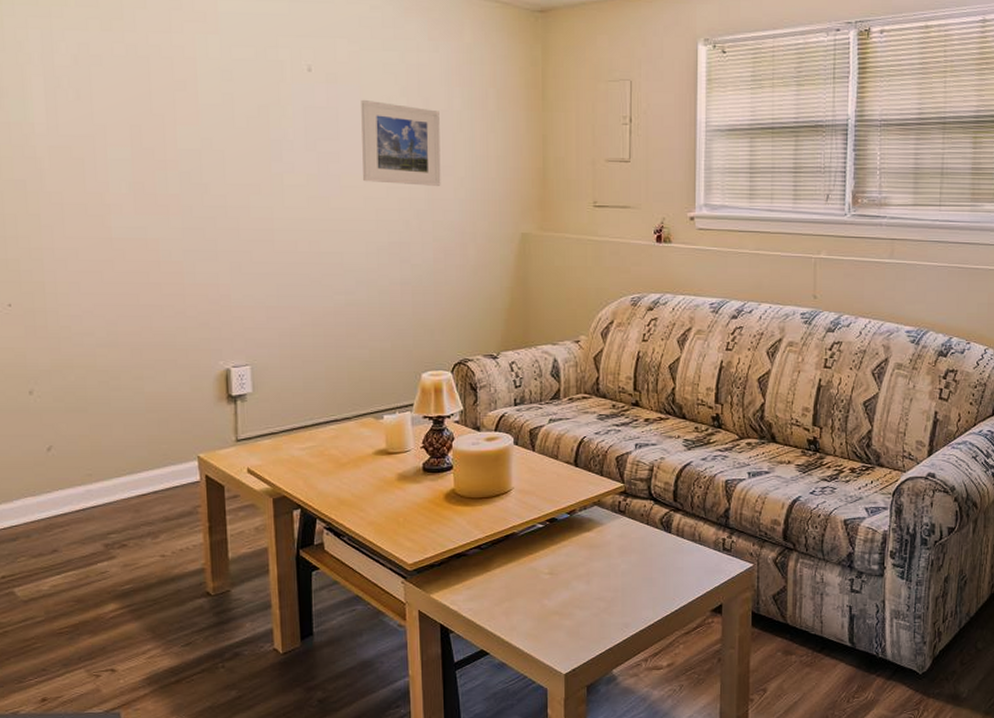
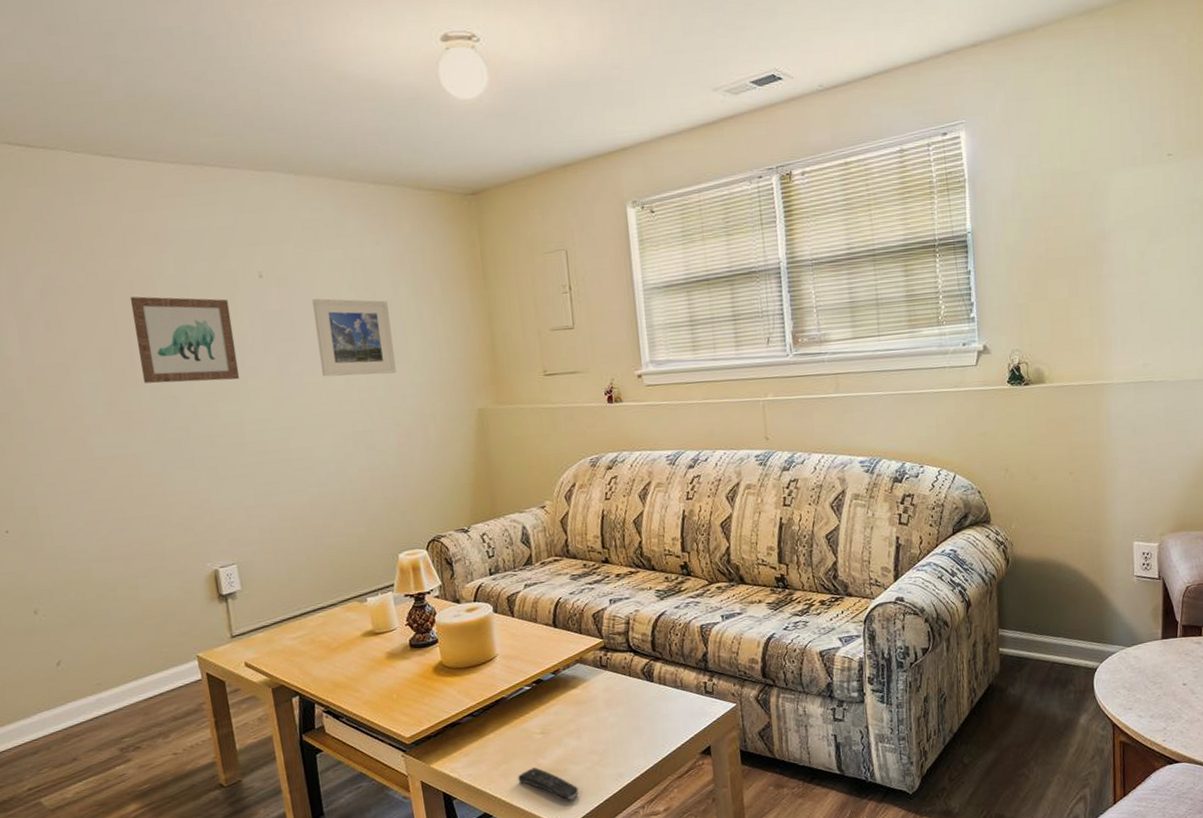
wall art: none [168,75,276,174] -> present [130,296,240,384]
remote control: none [520,607,582,645] -> present [518,767,579,800]

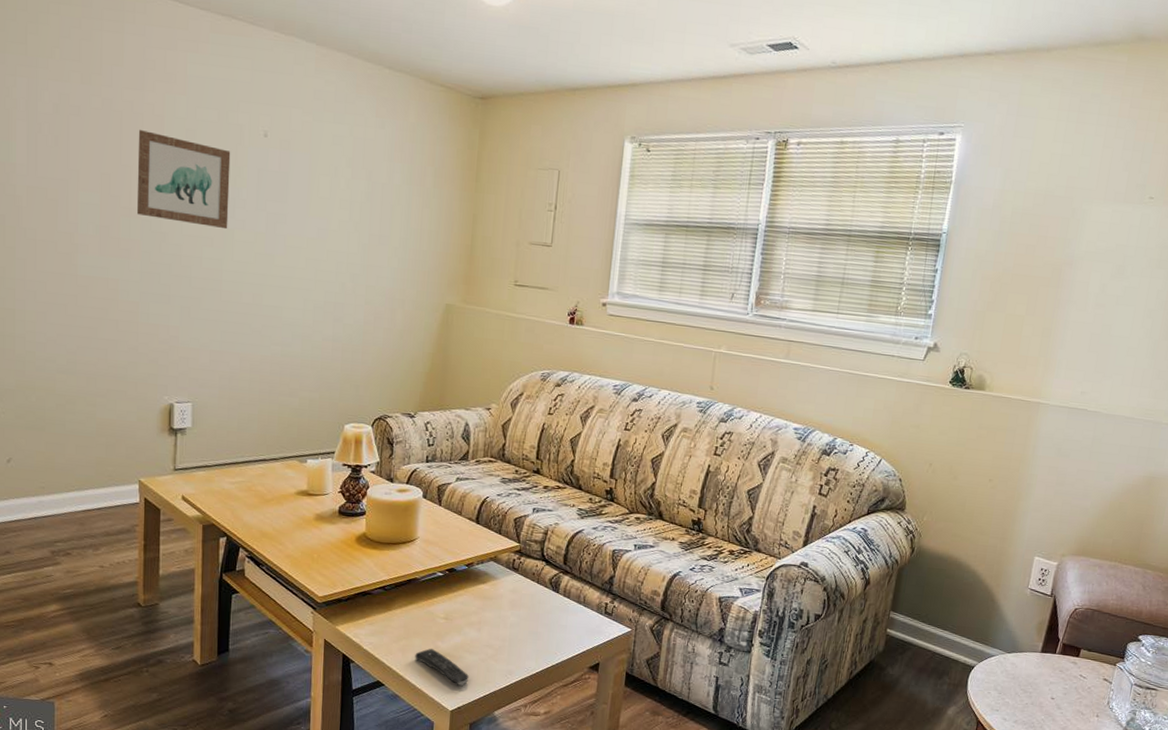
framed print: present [312,298,397,377] -> none [306,167,381,254]

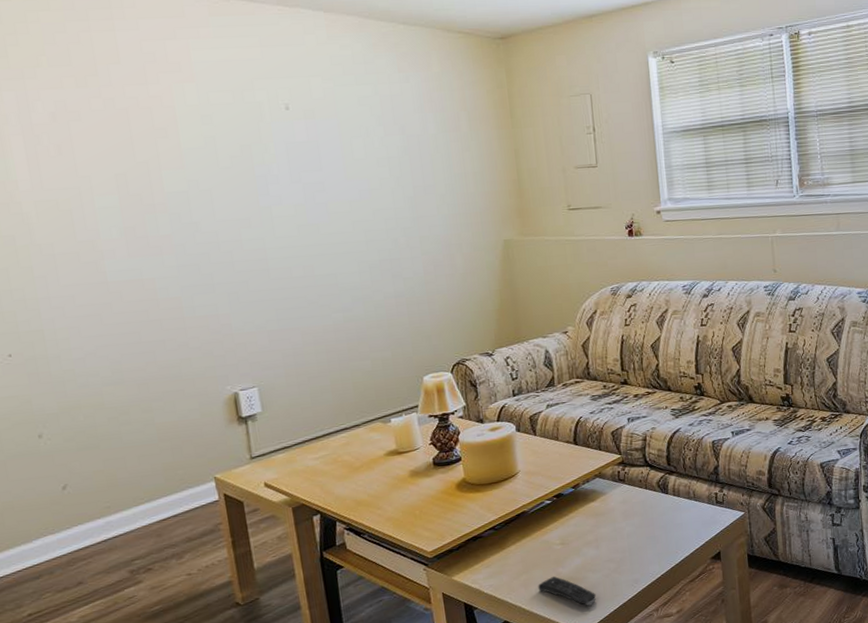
wall art: present [136,130,231,230] -> none [149,124,264,210]

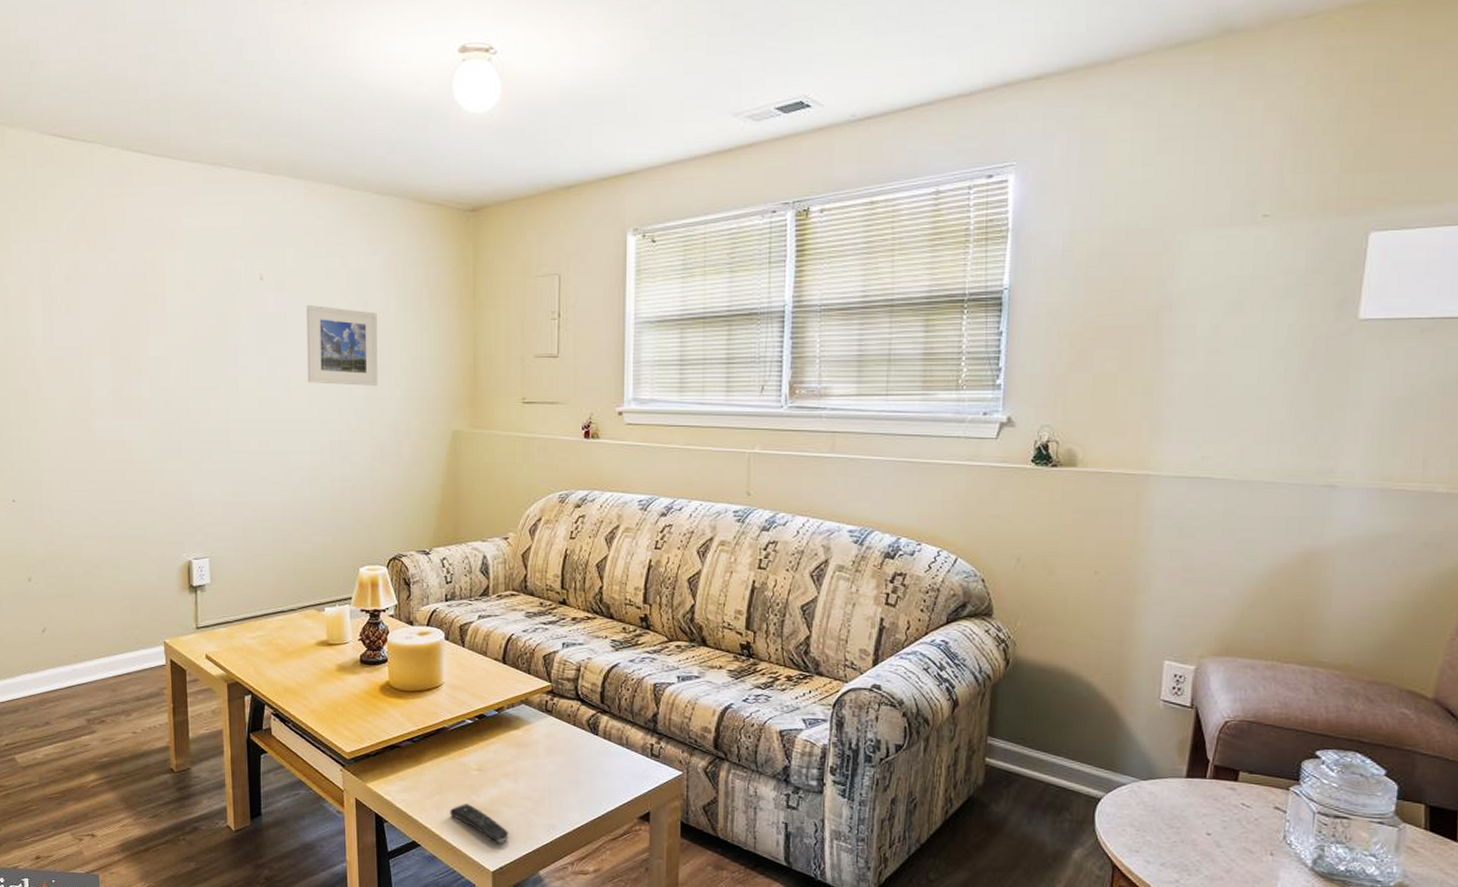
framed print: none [340,131,424,207] -> present [306,304,378,386]

